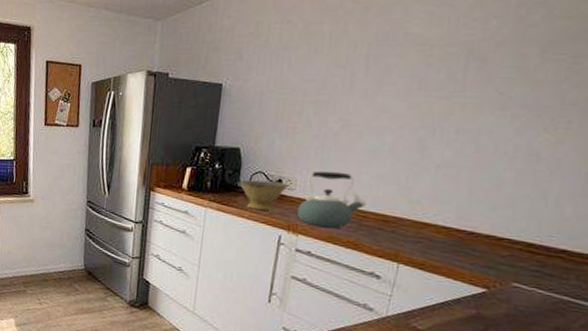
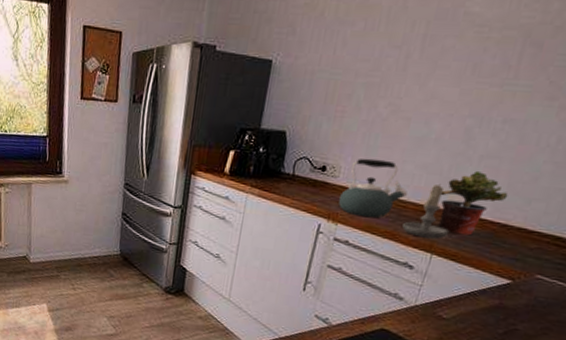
bowl: present [239,180,289,211] -> none [283,165,333,198]
candle: none [365,193,415,248] -> present [402,184,450,239]
potted plant: none [400,179,471,244] -> present [437,170,509,236]

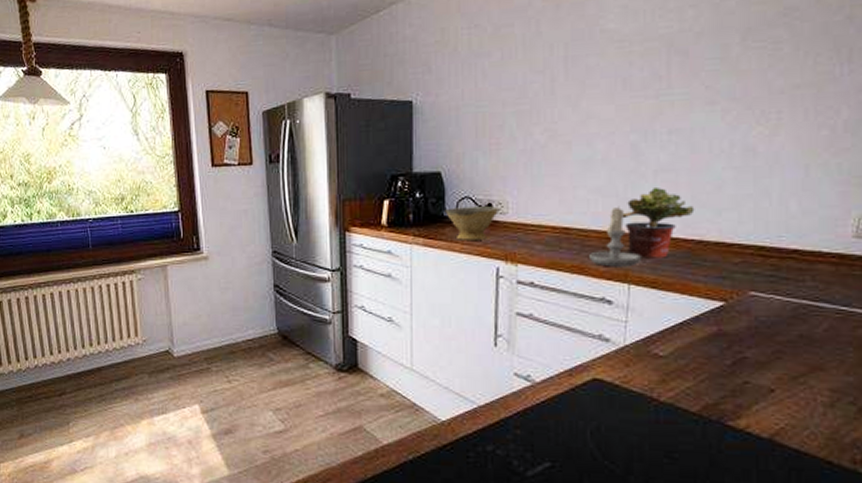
bowl: none [283,165,333,198] -> present [445,206,500,240]
kettle: present [338,158,408,218] -> none [514,188,587,253]

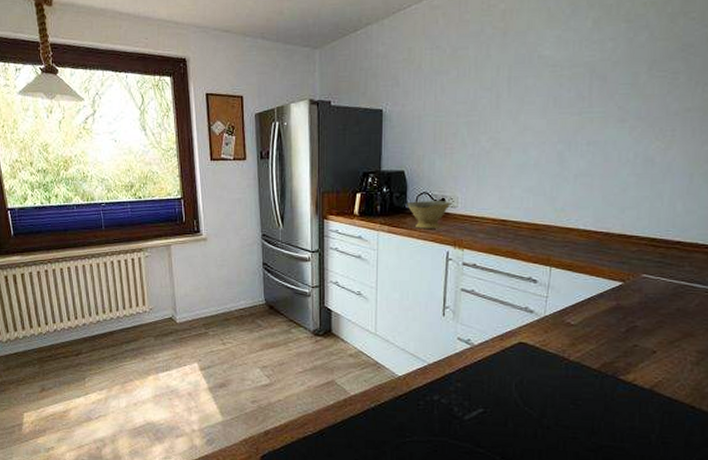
candle: present [589,206,643,267] -> none [521,203,562,253]
potted plant: present [622,186,695,258] -> none [548,188,604,246]

